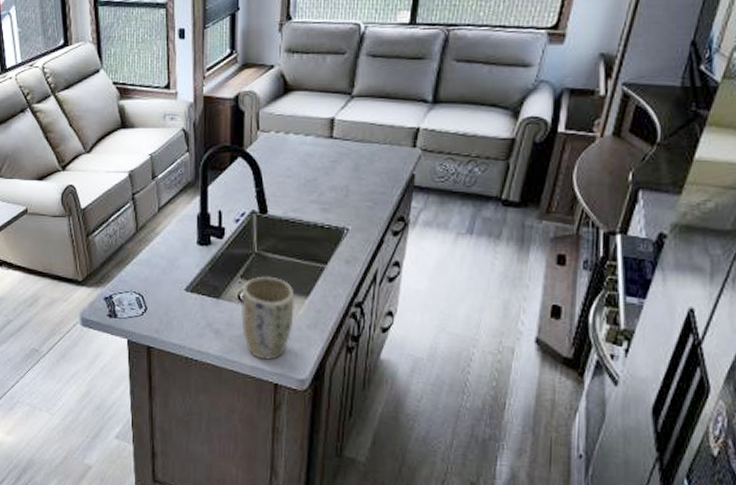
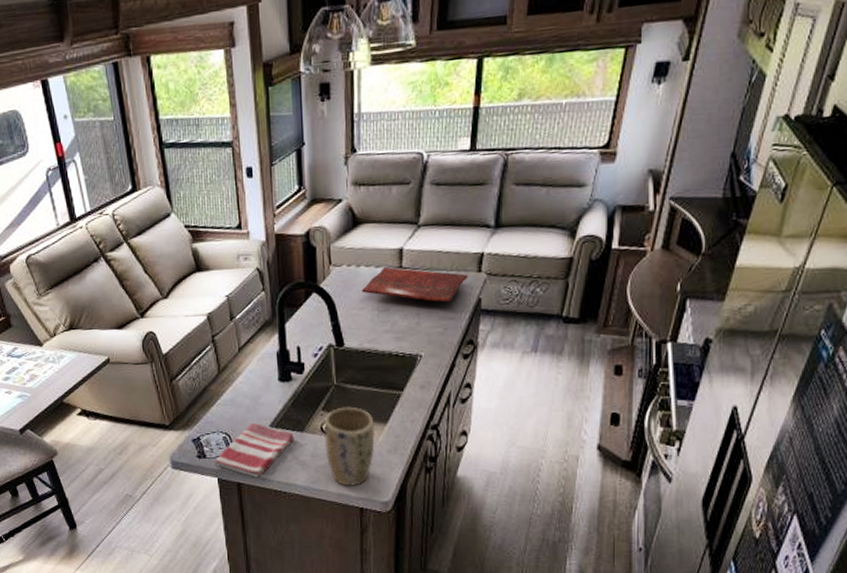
dish towel: none [125,285,210,343] -> present [214,422,294,479]
cutting board: none [289,137,402,175] -> present [361,267,468,302]

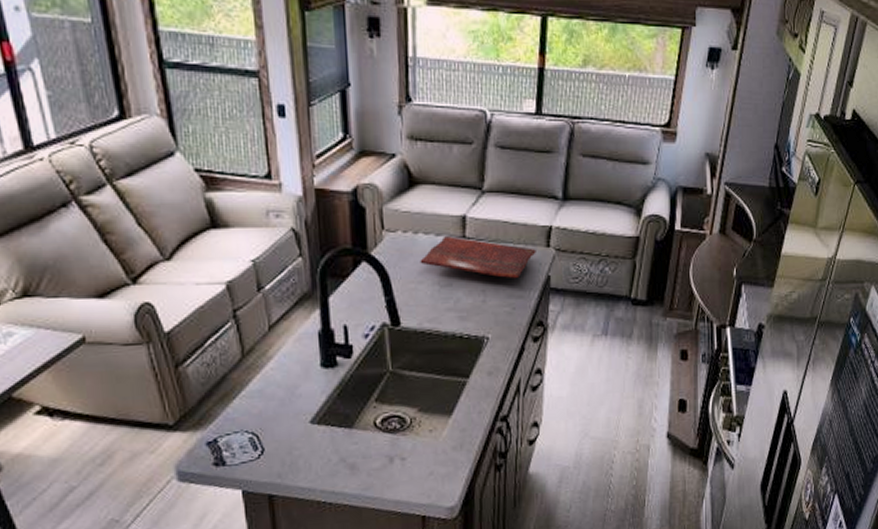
dish towel: present [214,422,294,479] -> none [237,418,341,488]
plant pot: present [324,406,375,486] -> none [378,397,438,491]

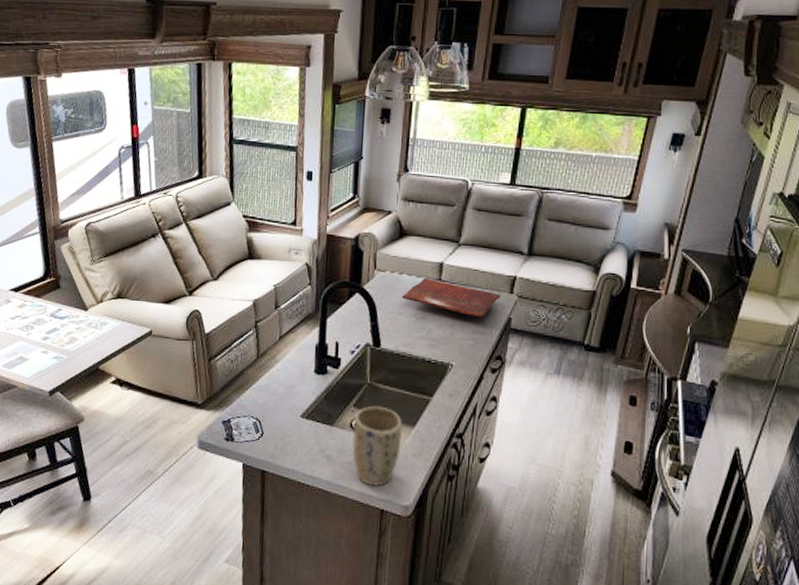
plant pot: none [378,397,438,491] -> present [352,406,402,486]

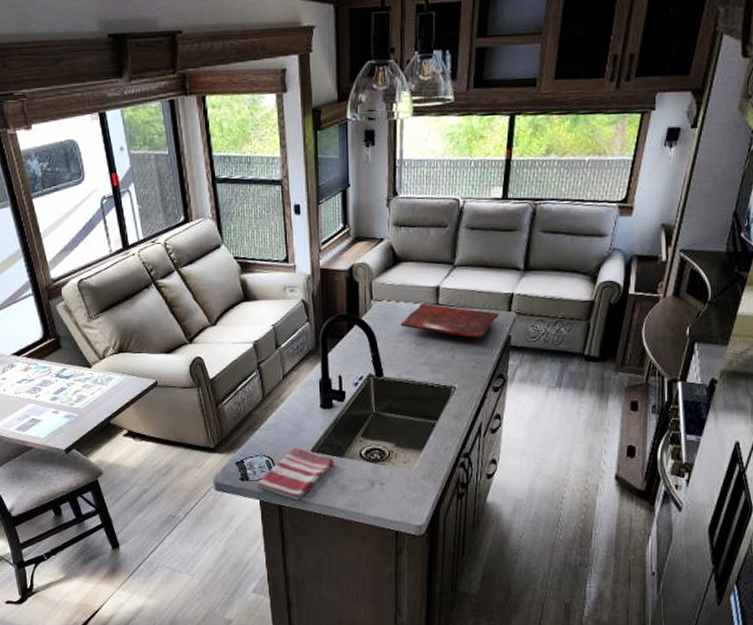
dish towel: none [241,411,324,468] -> present [256,447,334,501]
plant pot: present [352,406,402,486] -> none [363,434,411,510]

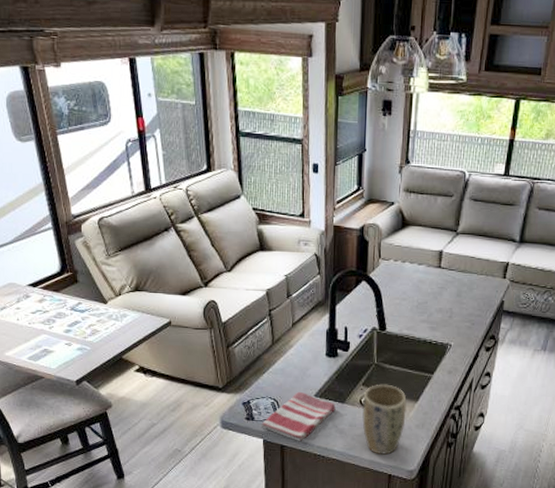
plant pot: none [363,434,411,510] -> present [362,384,407,455]
cutting board: present [400,304,499,338] -> none [405,266,495,301]

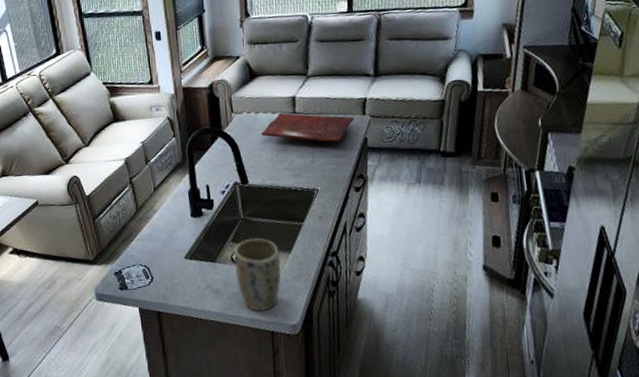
dish towel: present [261,391,336,442] -> none [135,255,208,307]
cutting board: none [405,266,495,301] -> present [261,113,354,142]

